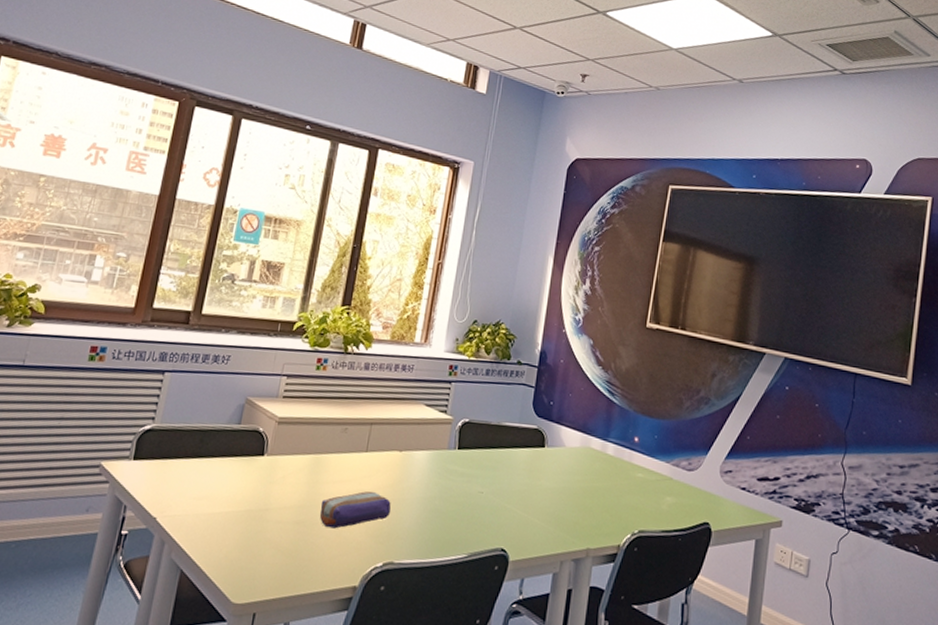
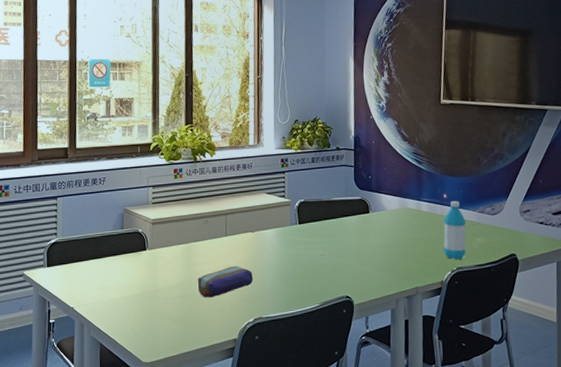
water bottle: none [625,447,657,521] -> present [443,201,467,260]

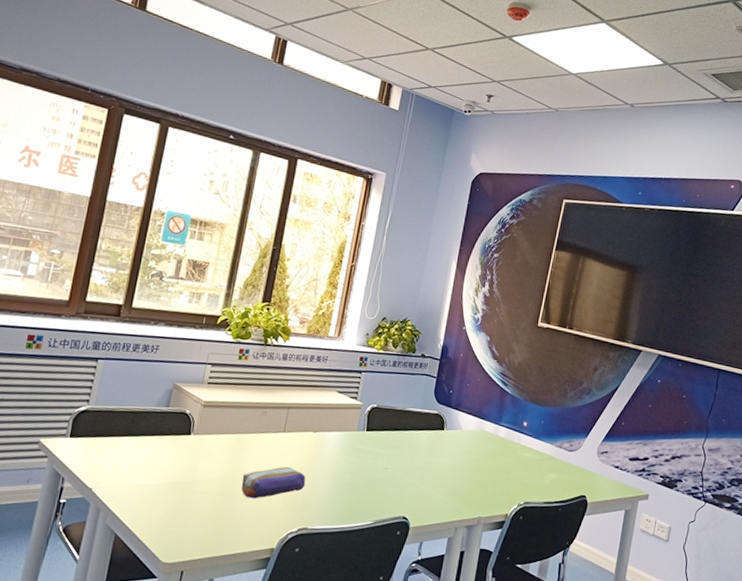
water bottle: present [443,201,467,260] -> none [513,430,542,494]

